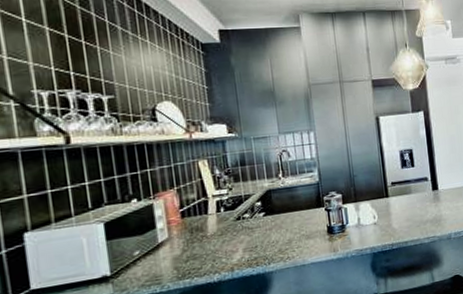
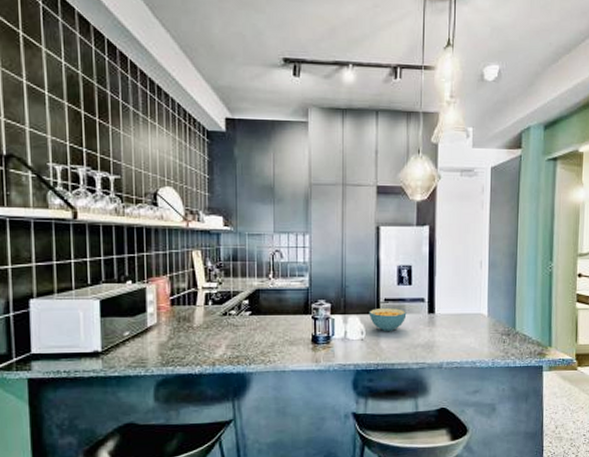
cereal bowl: none [378,190,413,213] -> present [369,308,407,332]

